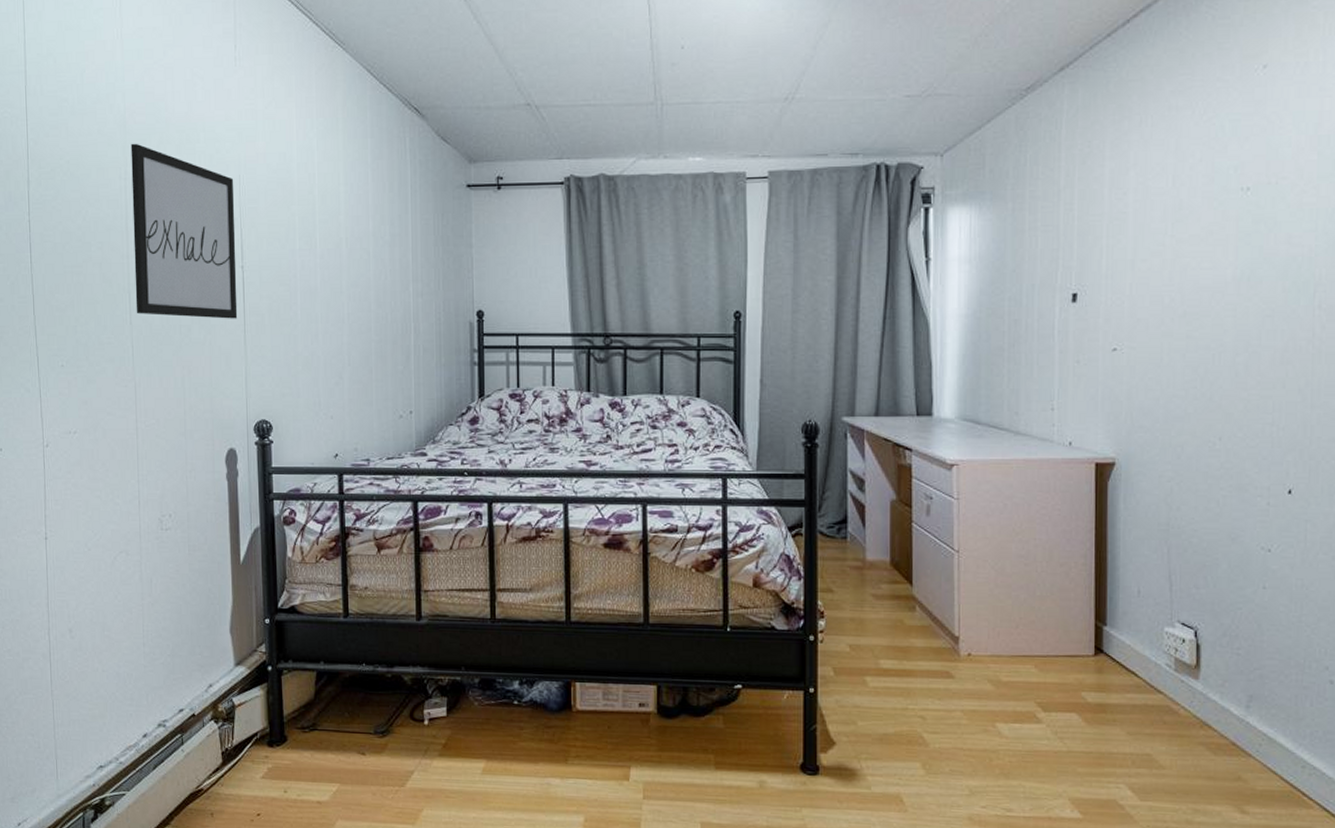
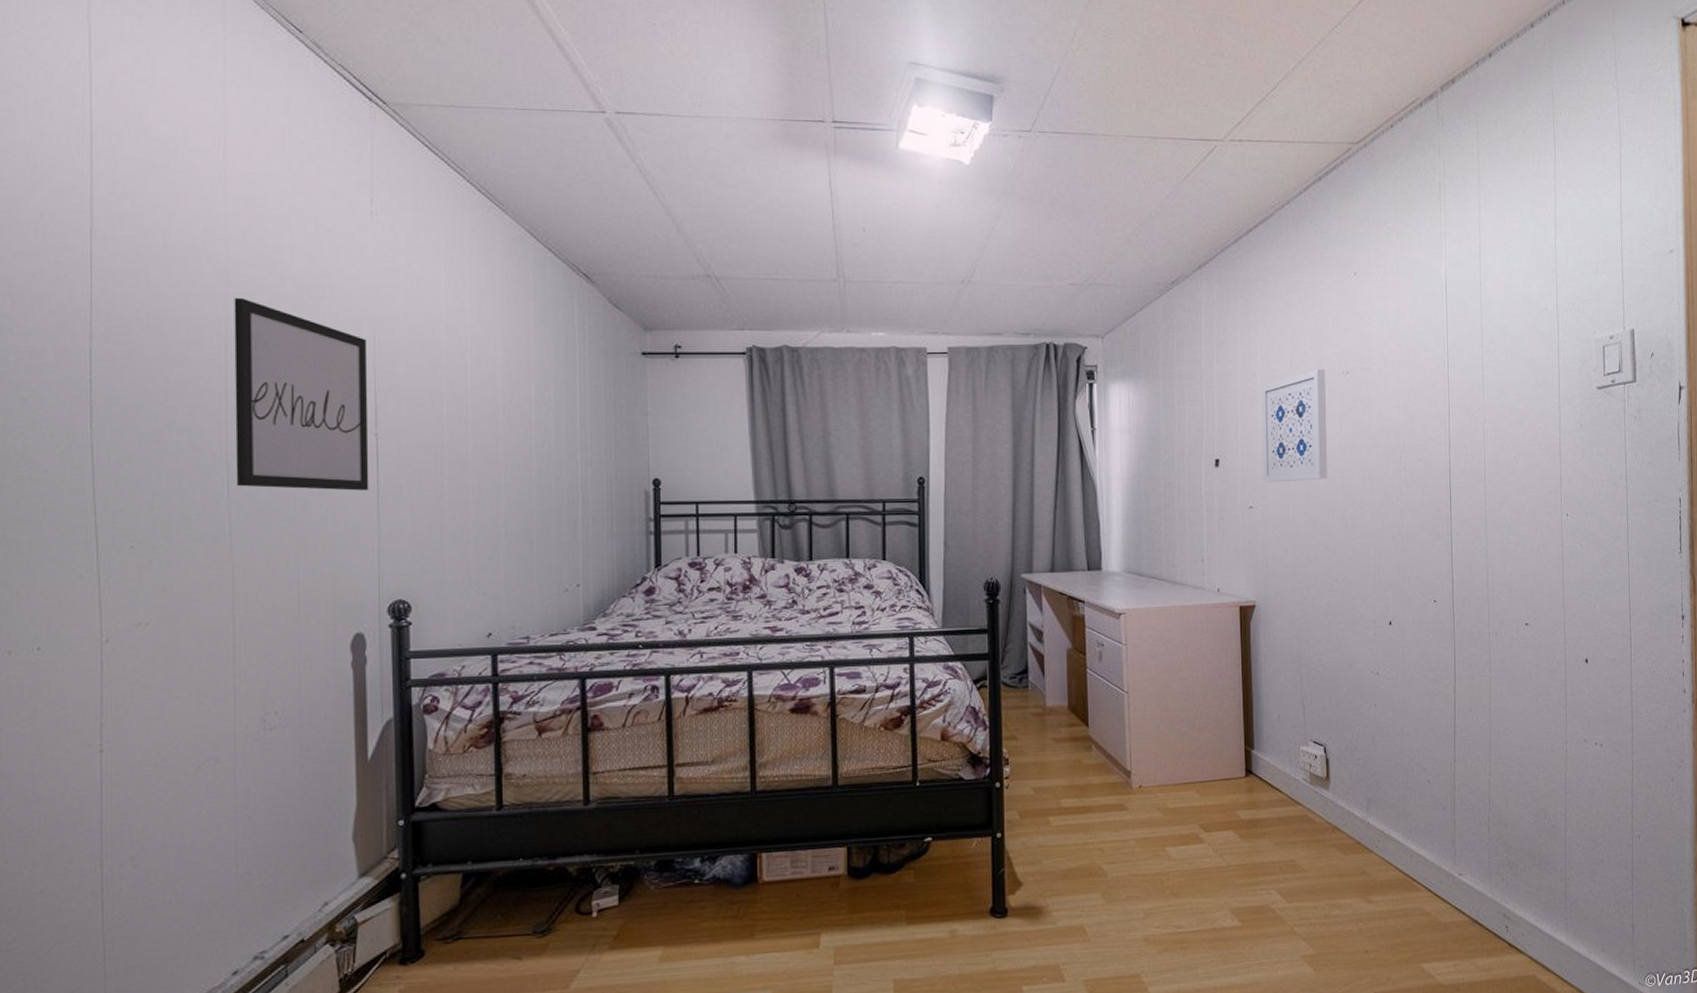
wall art: none [1131,186,1219,321] -> present [1261,369,1327,483]

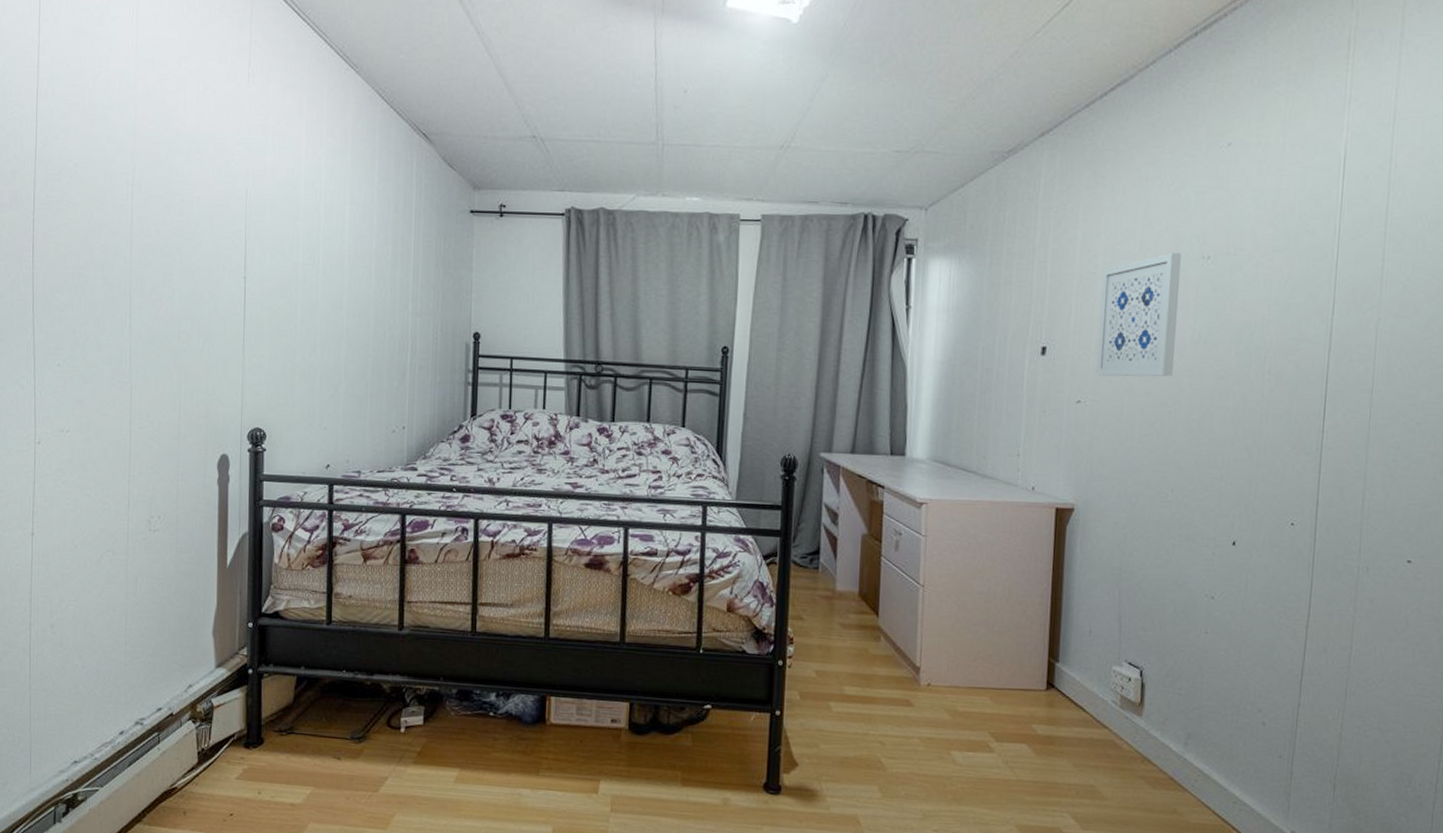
wall art: present [234,297,369,491] -> none [136,150,241,328]

